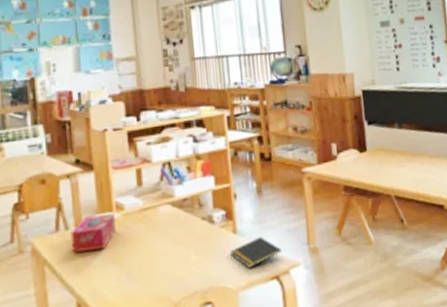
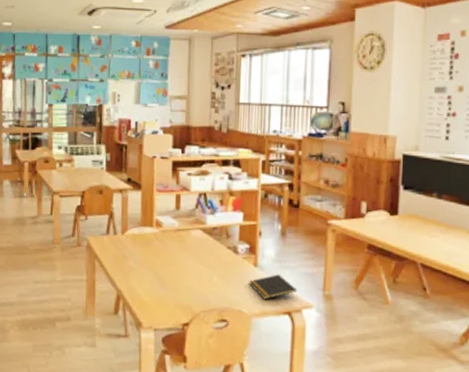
tissue box: present [71,214,116,253] -> none [117,227,154,256]

